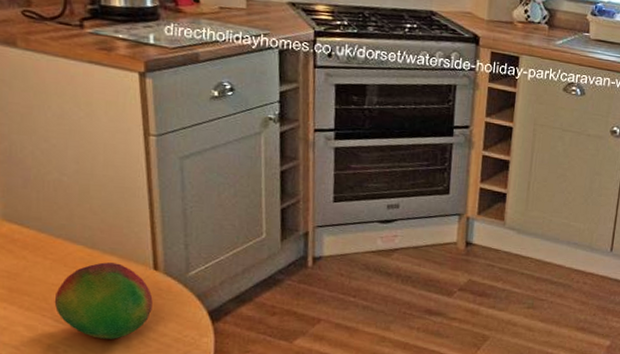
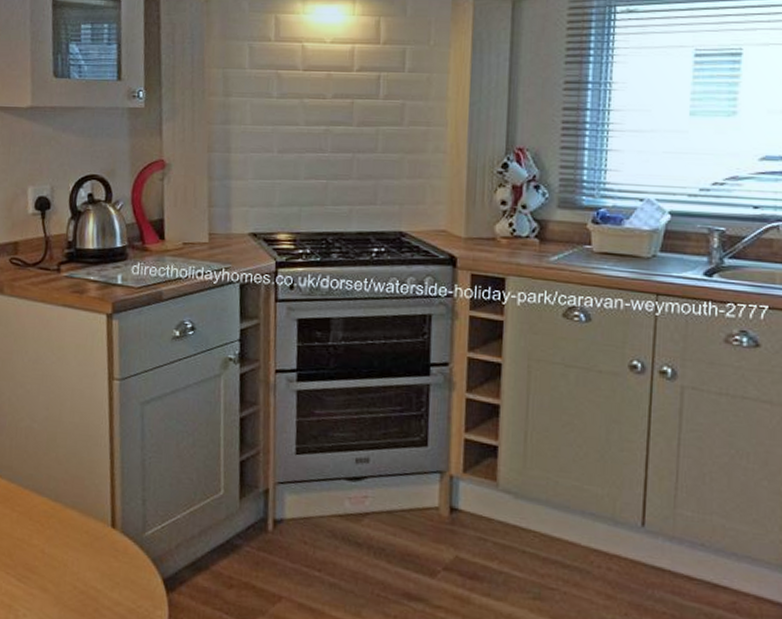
fruit: present [54,262,153,339] -> none [18,516,109,605]

